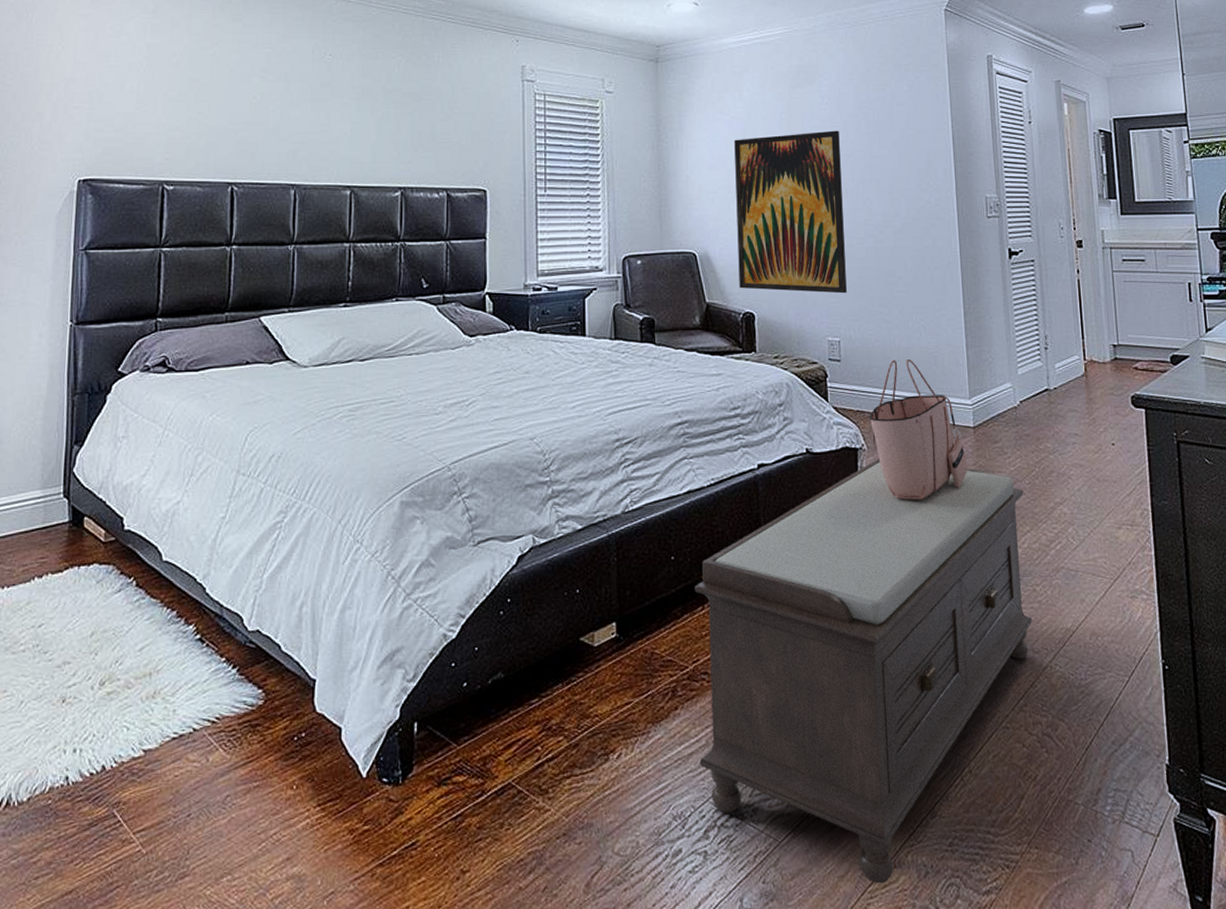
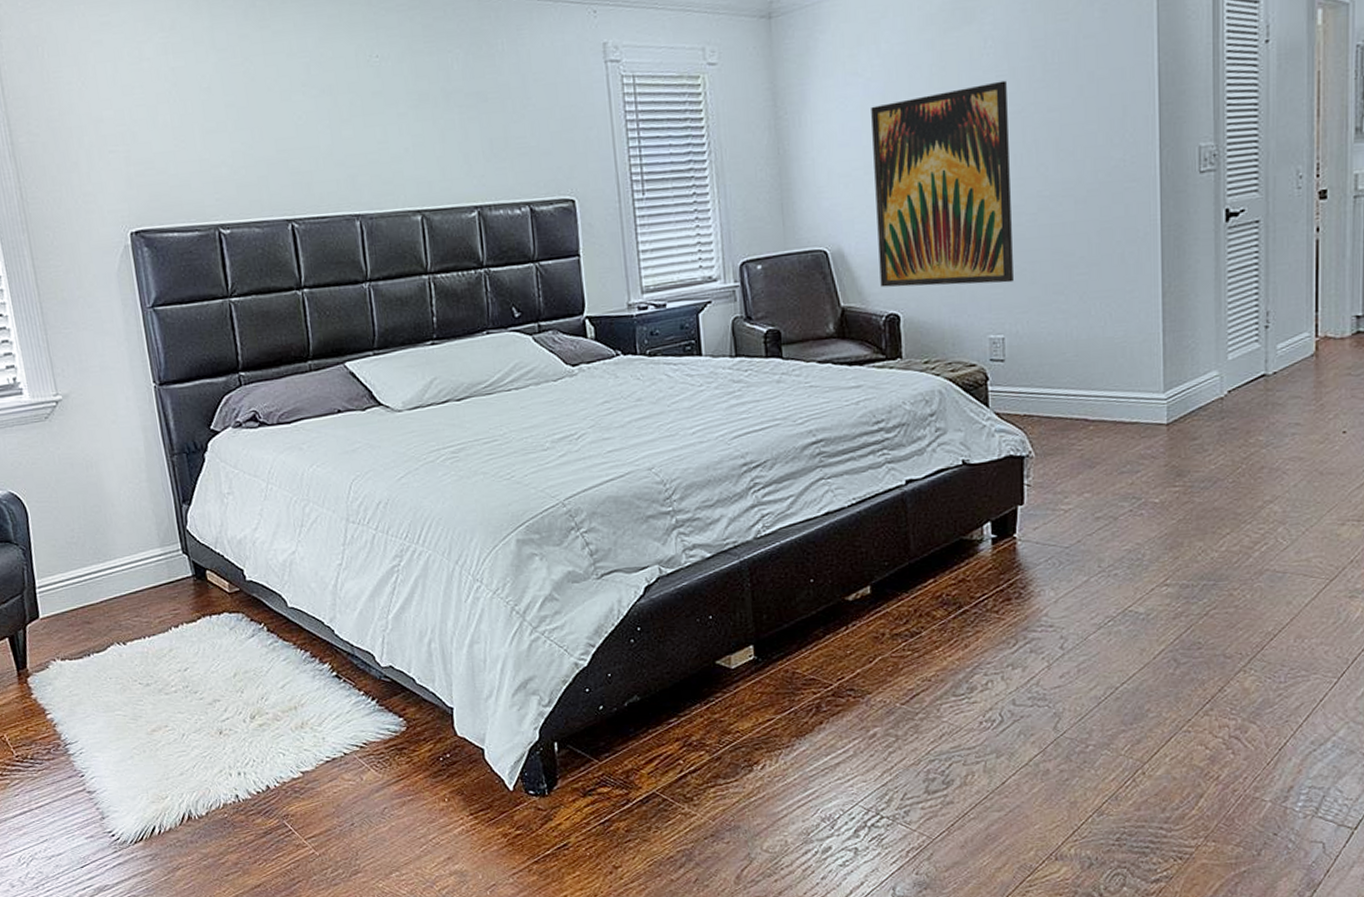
bench: present [694,458,1033,884] -> none [836,466,1226,874]
tote bag: present [869,360,969,500] -> none [1038,353,1158,508]

